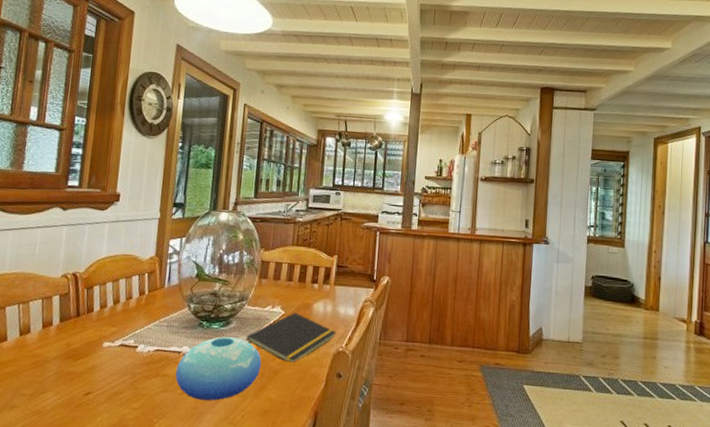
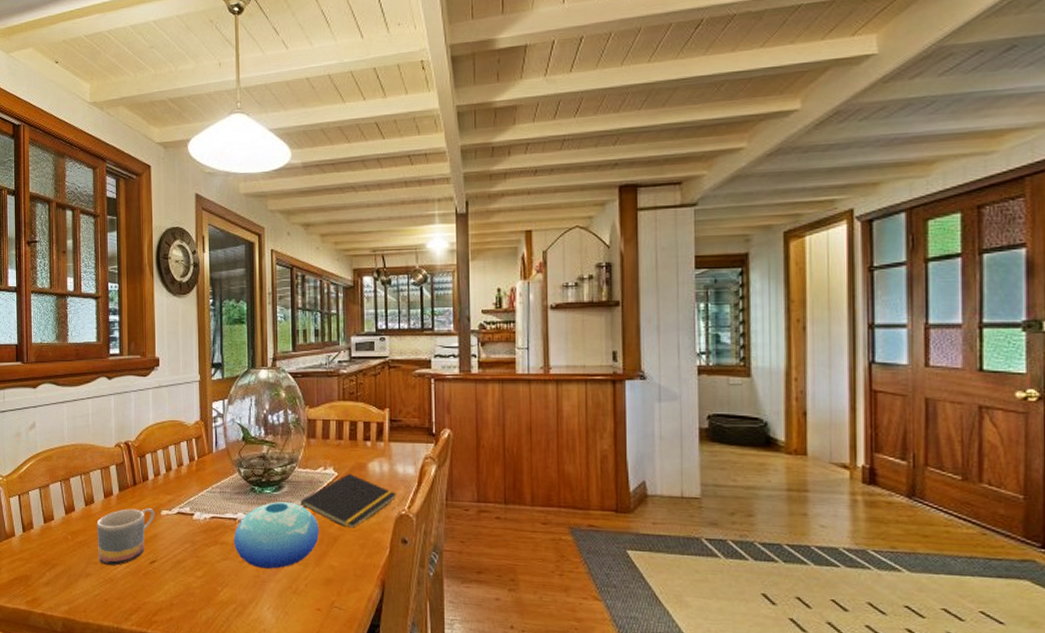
mug: none [27,339,96,397] -> present [96,508,155,566]

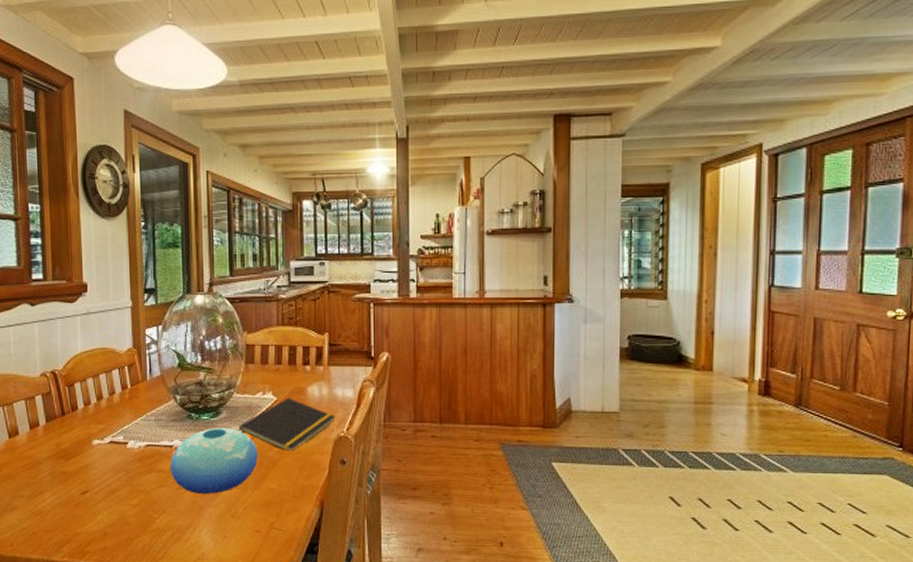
mug: present [96,508,155,566] -> none [22,438,86,498]

